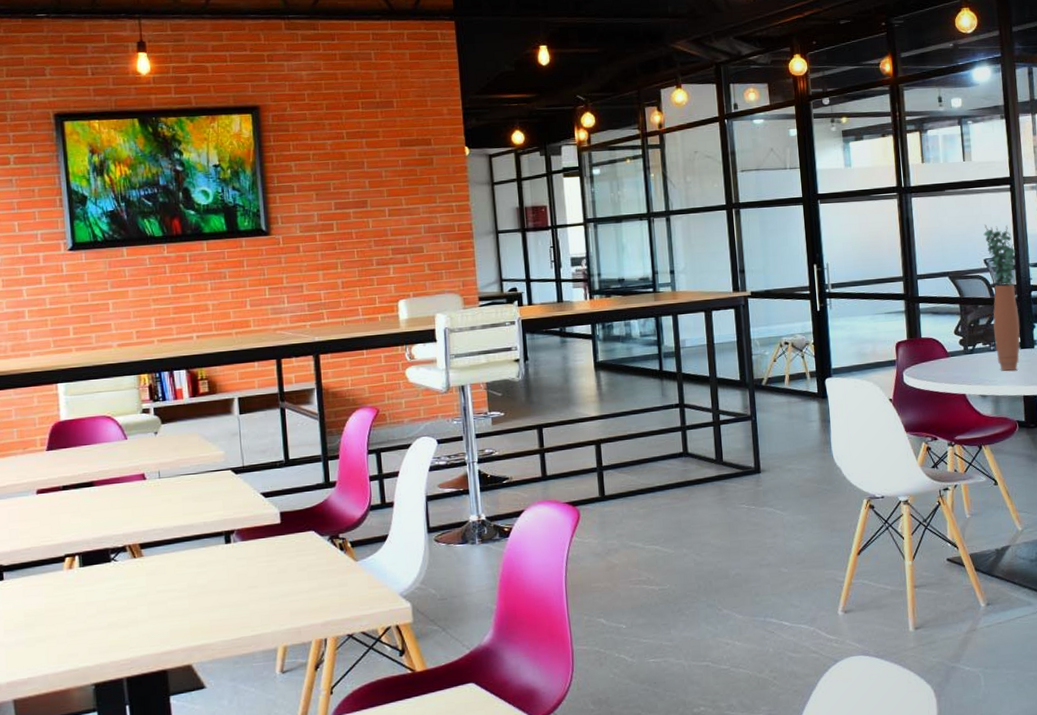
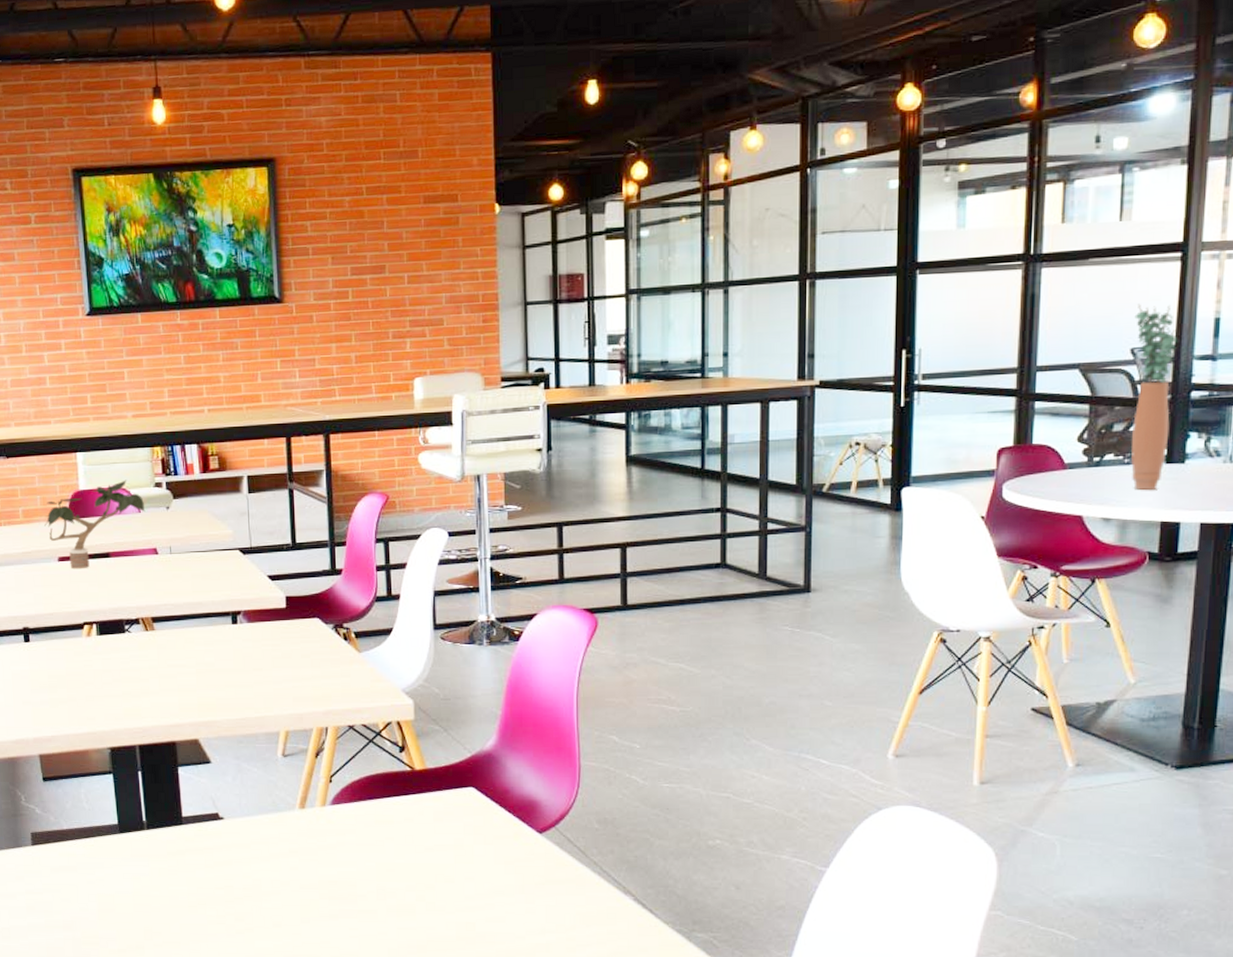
potted plant: none [22,408,132,502] -> present [44,480,146,570]

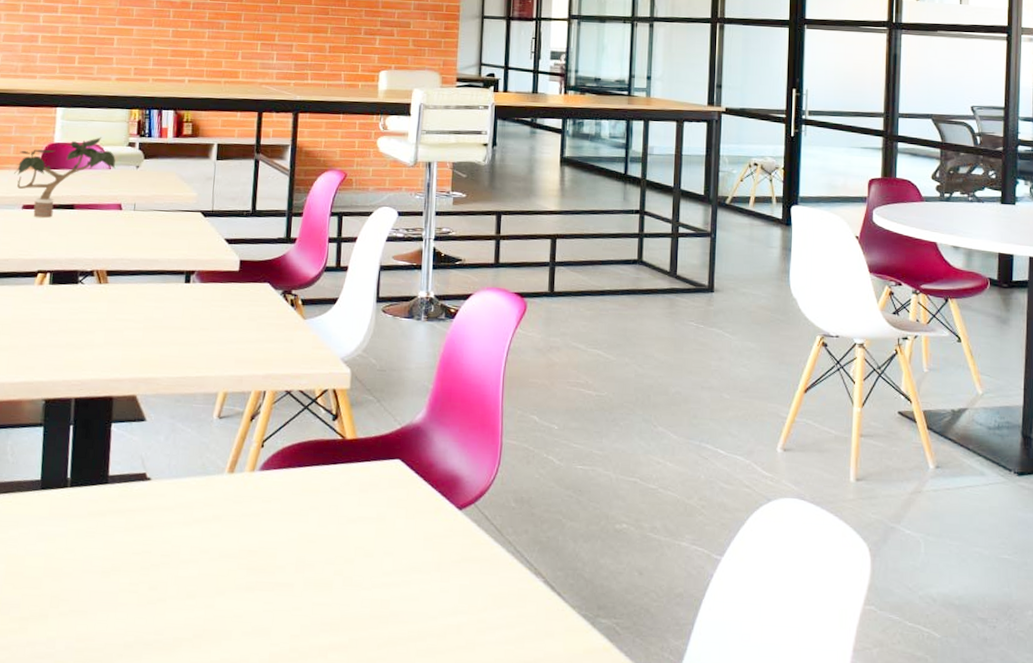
vase: present [1131,304,1178,490] -> none [973,71,1007,225]

